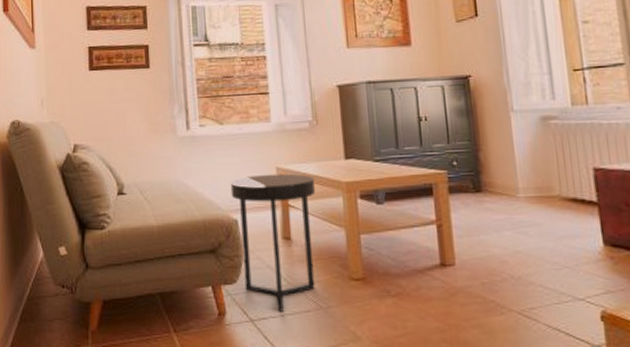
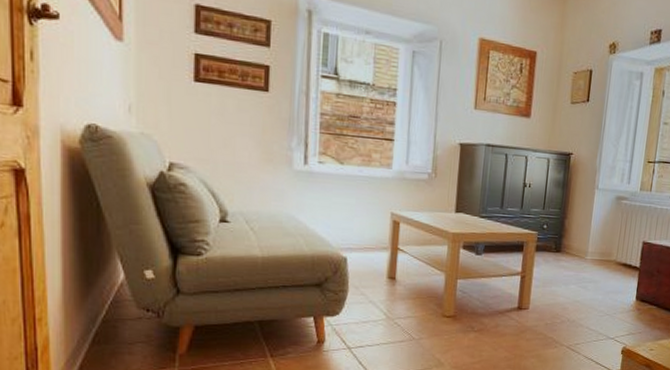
side table: present [230,173,316,312] -> none [343,217,426,341]

